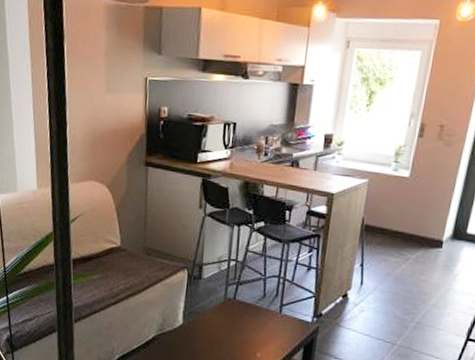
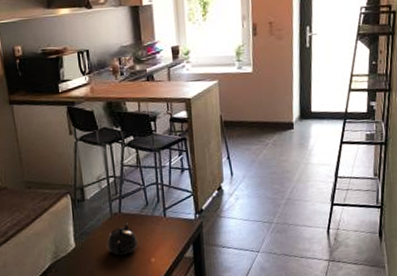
teapot: none [214,310,248,344] -> present [106,222,138,256]

